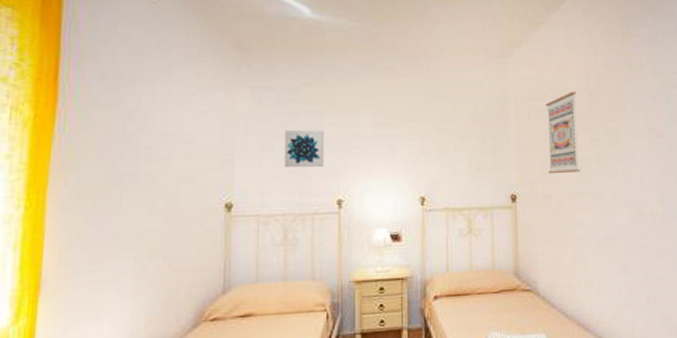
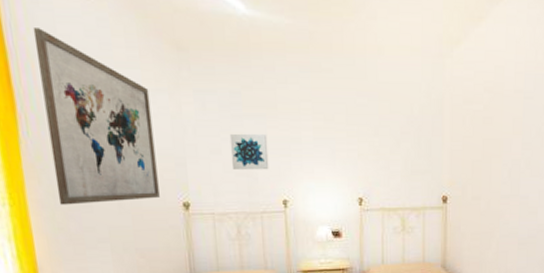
wall art: none [83,27,204,207] -> present [32,28,160,205]
wall art: present [545,91,580,174] -> none [479,94,512,177]

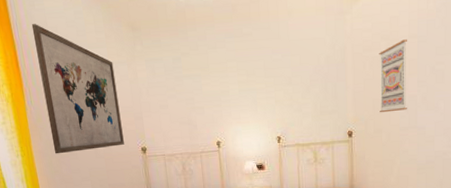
wall art: present [229,134,269,171] -> none [173,90,205,120]
wall art: none [479,94,512,177] -> present [379,39,407,113]

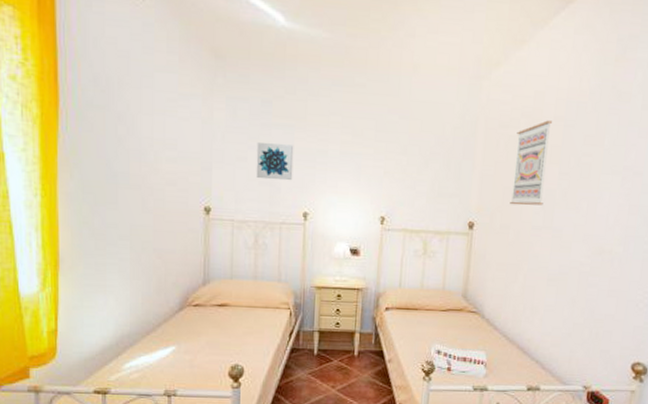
wall art: present [31,24,124,154] -> none [83,29,184,201]
wall art: none [173,90,205,120] -> present [256,143,294,181]

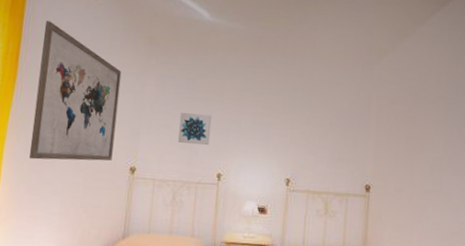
wall art: none [83,29,184,201] -> present [29,21,122,161]
wall art: present [510,120,552,206] -> none [402,98,435,172]

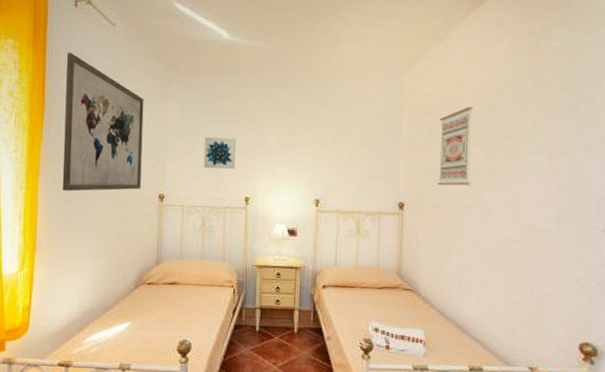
wall art: none [402,98,435,172] -> present [437,107,473,186]

